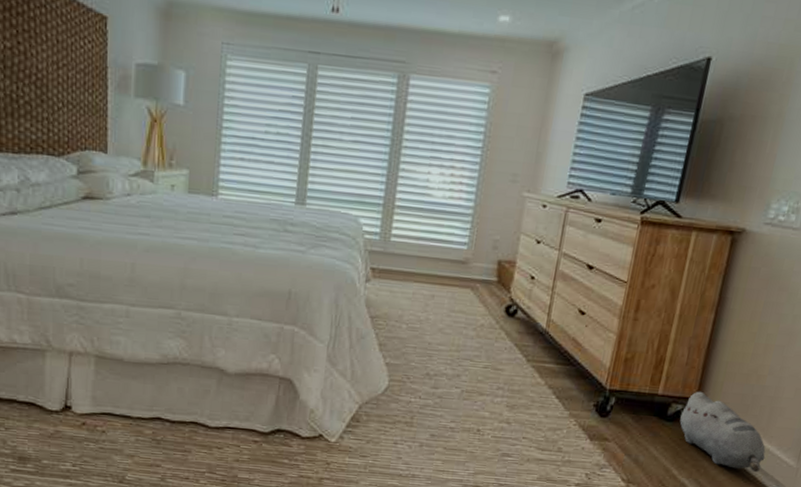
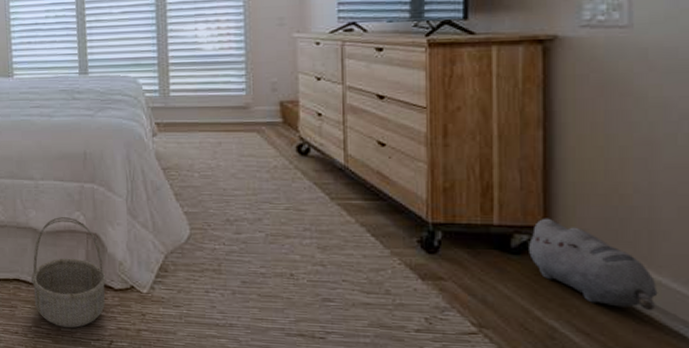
basket: none [210,358,295,475] -> present [30,217,106,328]

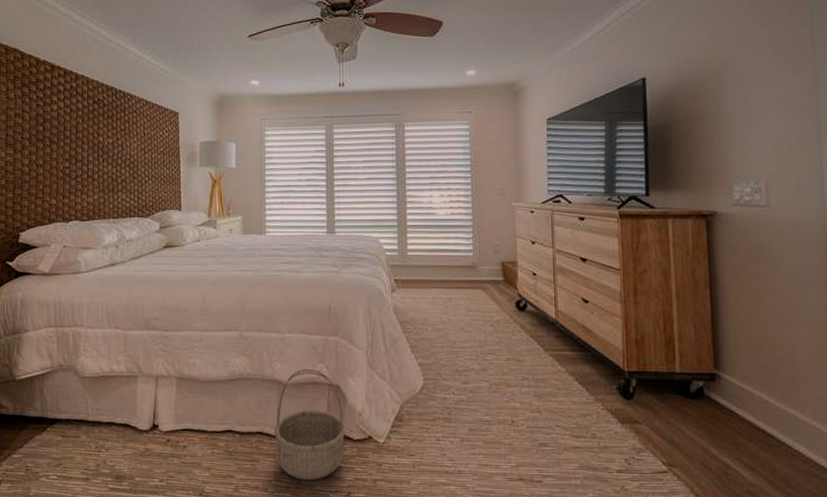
plush toy: present [522,218,658,311] -> none [698,366,803,447]

